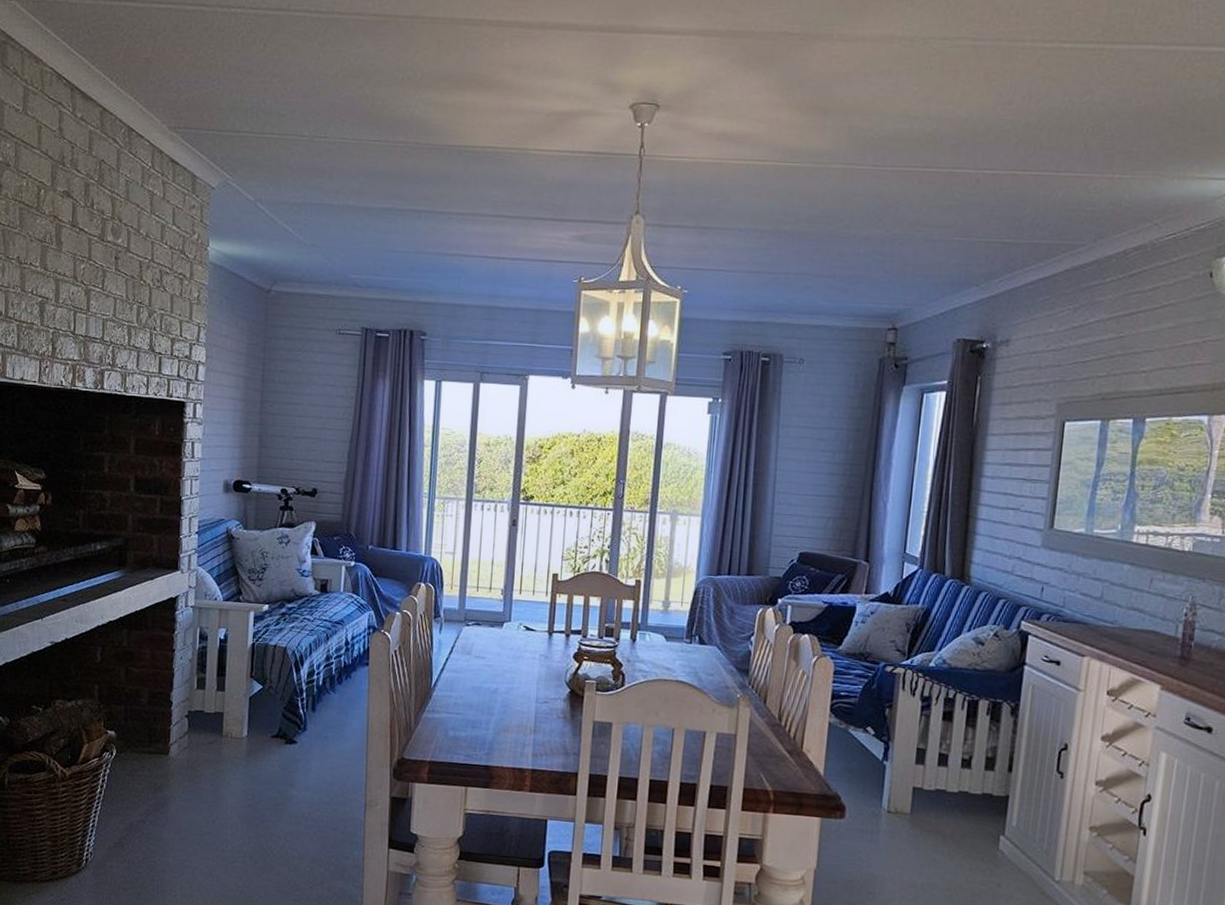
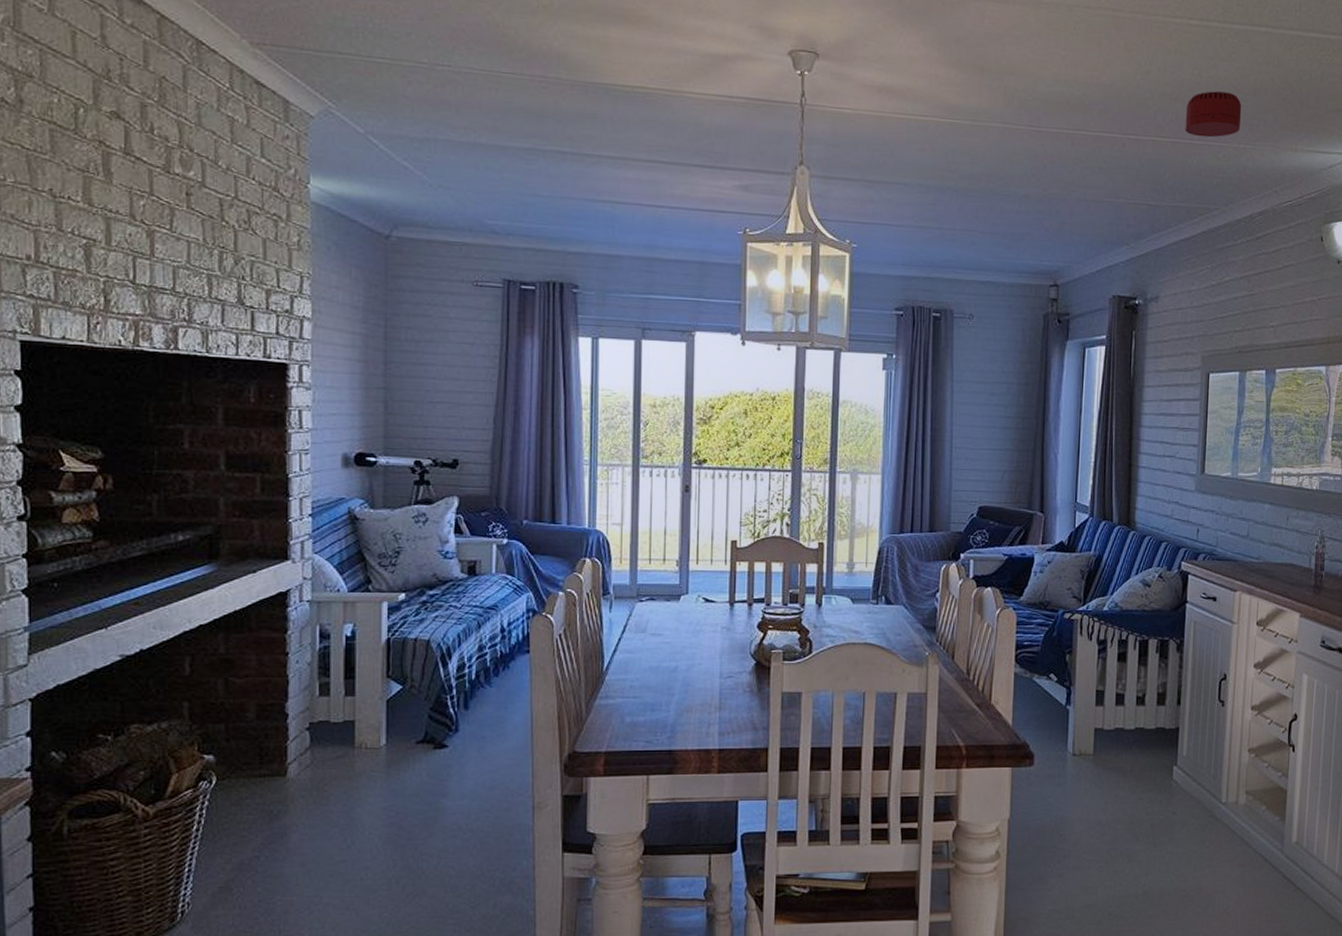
smoke detector: none [1050,118,1120,169] -> present [1185,91,1242,138]

